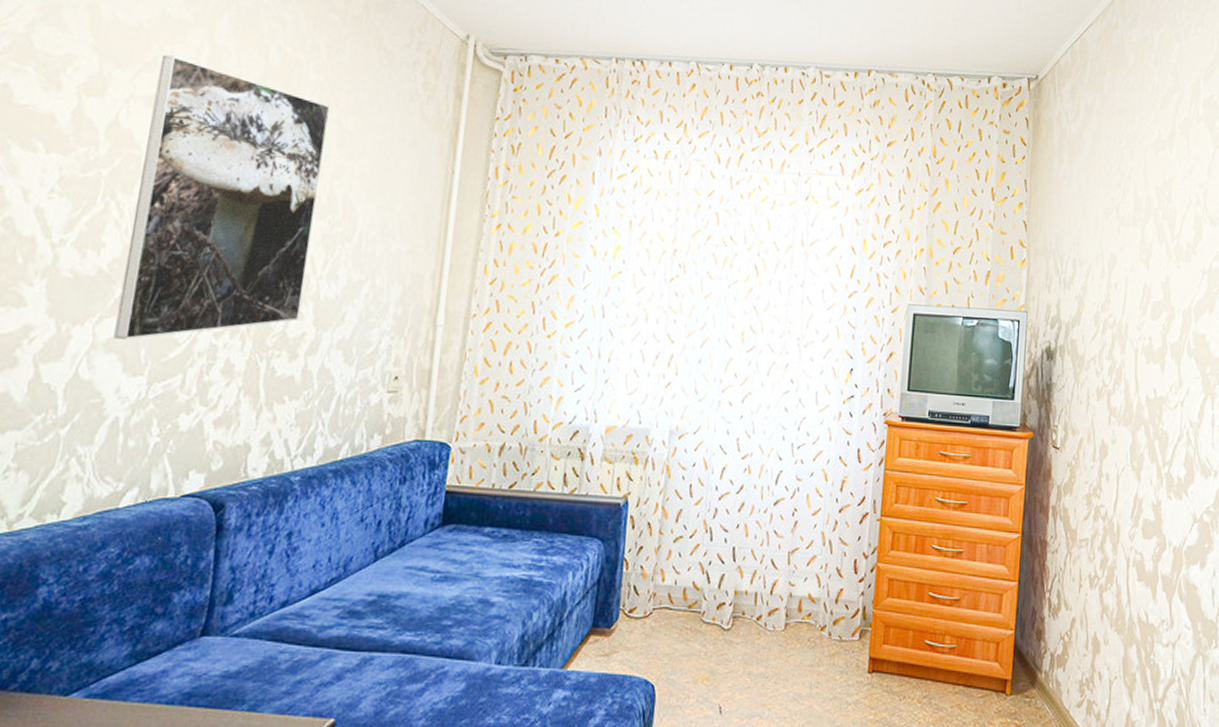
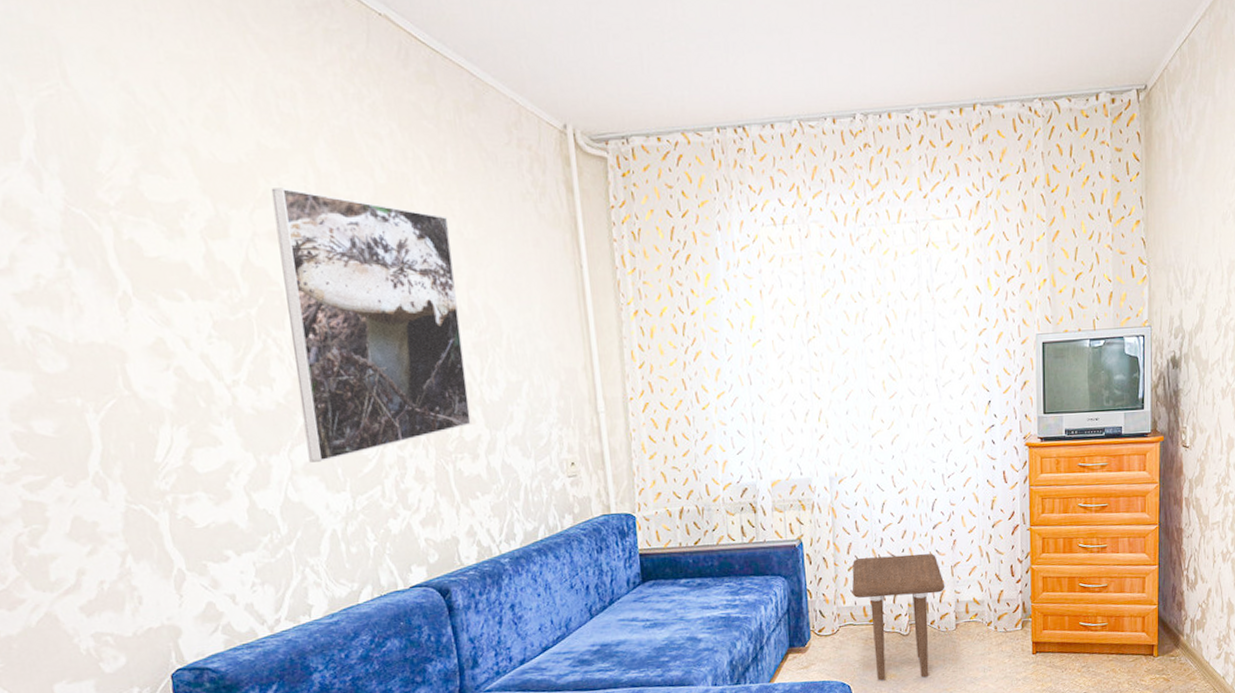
side table: none [673,528,779,688] -> present [851,553,945,682]

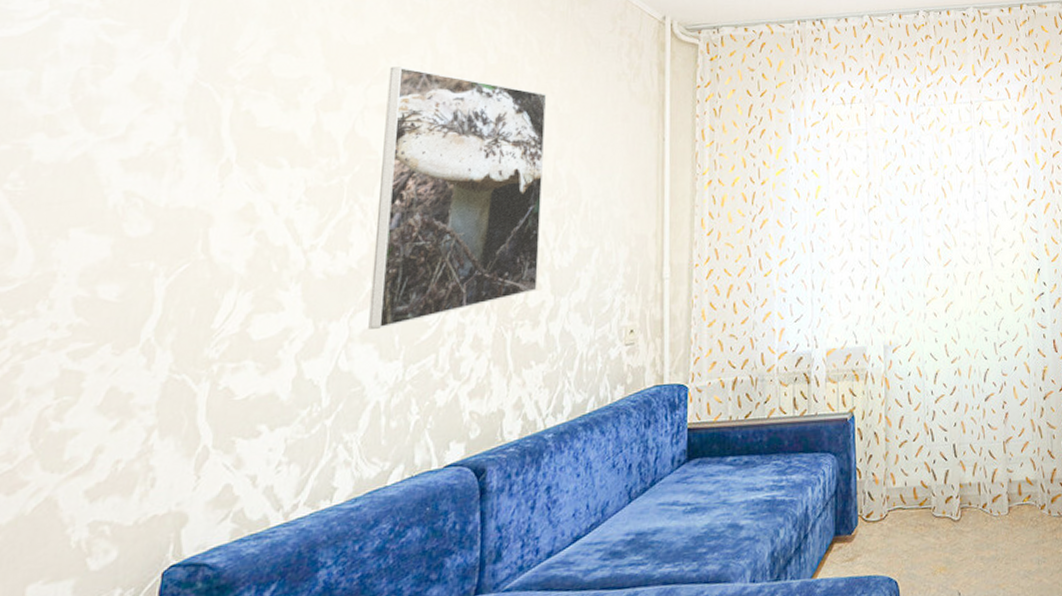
side table: present [851,553,945,682] -> none [902,427,998,577]

